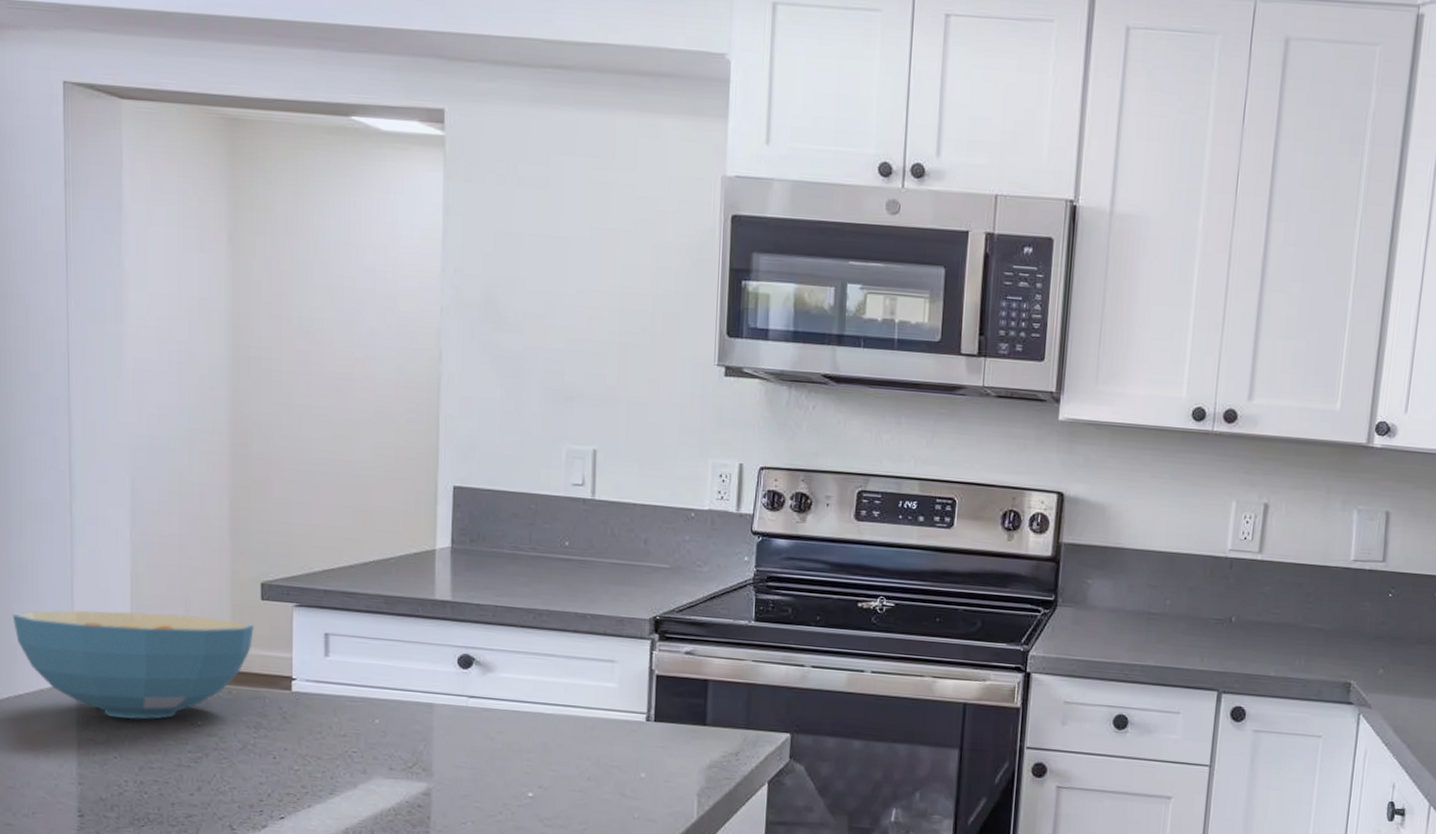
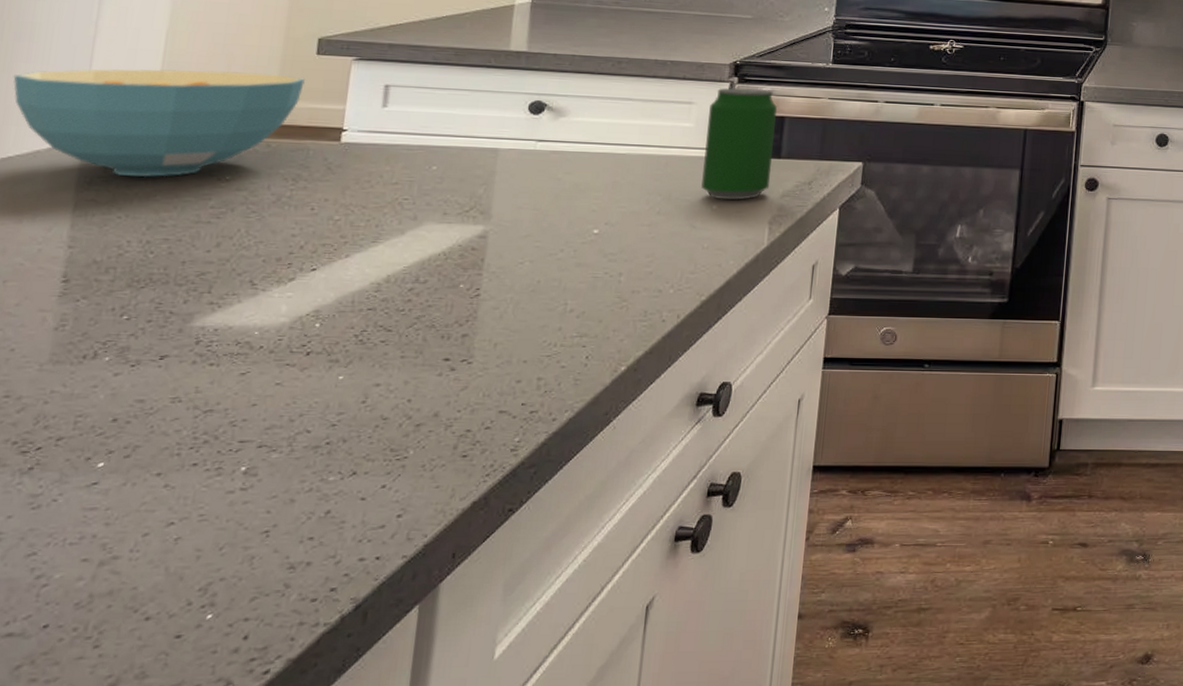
beverage can: none [629,645,701,769] -> present [701,87,778,201]

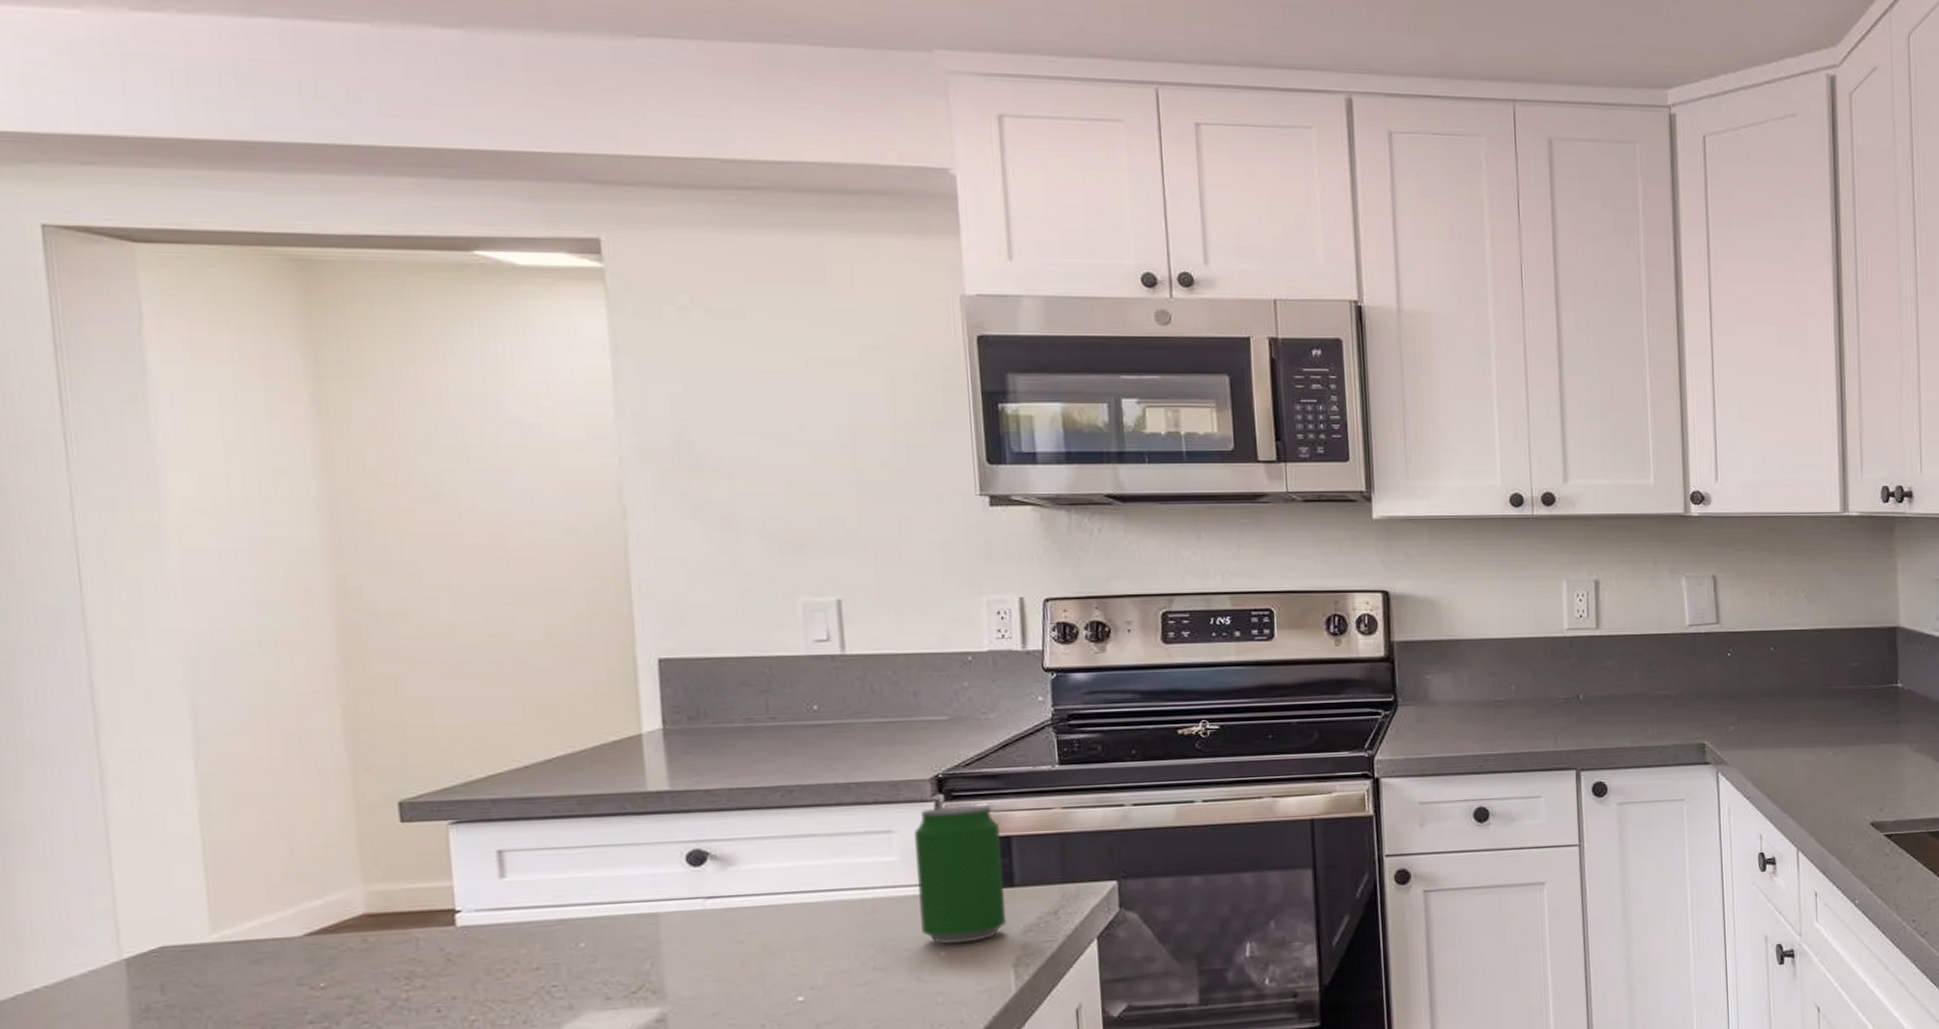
cereal bowl: present [13,68,305,178] -> none [13,852,393,997]

